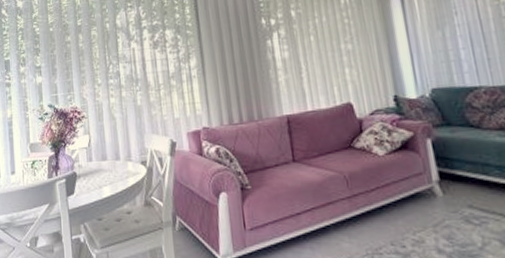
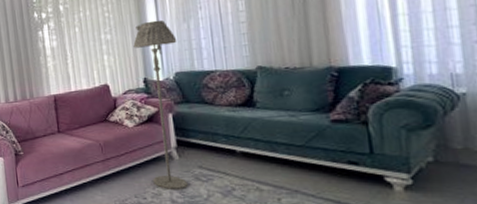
floor lamp: none [379,27,457,237] -> present [133,19,188,190]

